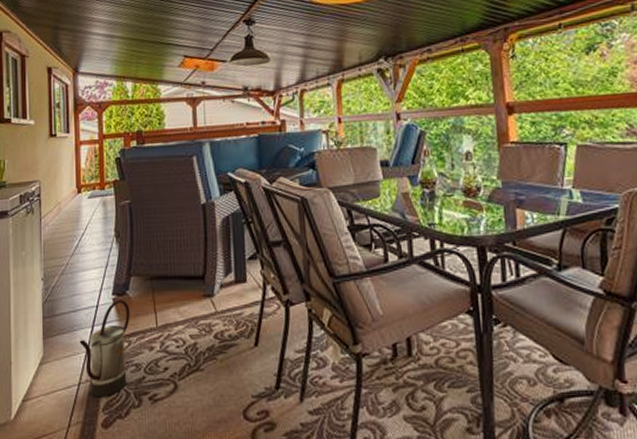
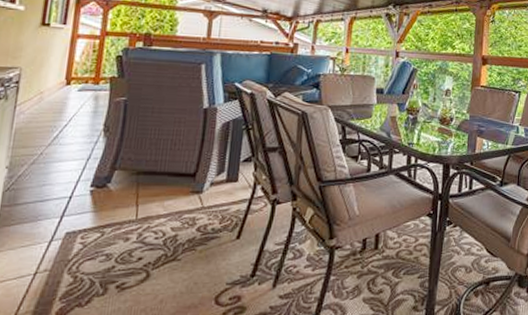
watering can: present [79,299,130,397] -> none [42,191,109,287]

